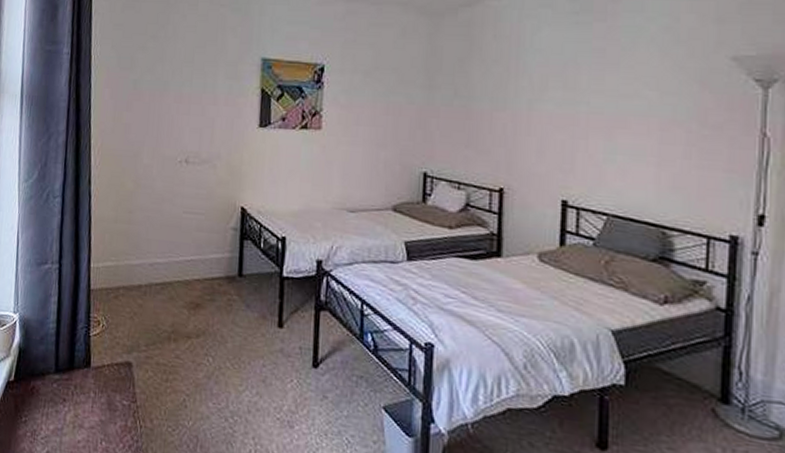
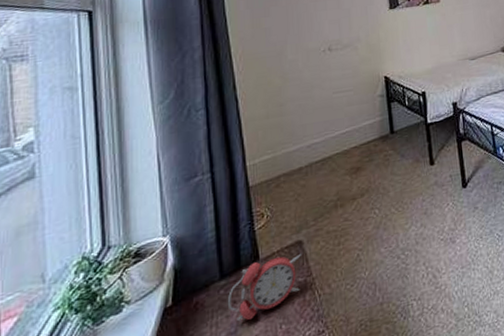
alarm clock: none [58,368,130,423] -> present [227,253,302,322]

